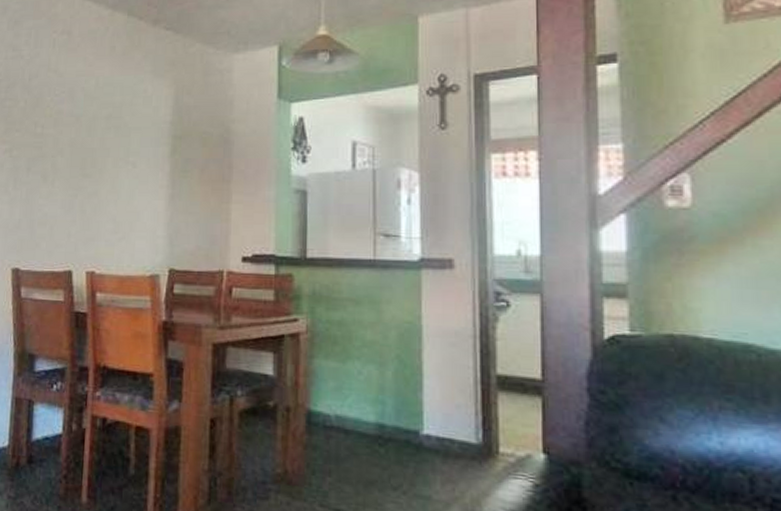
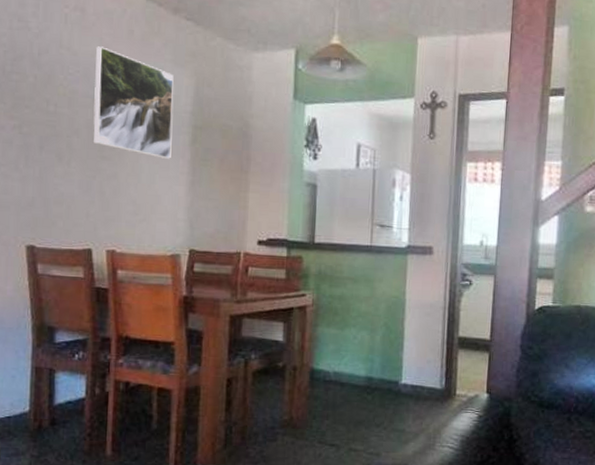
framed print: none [76,66,153,173] -> present [93,46,174,159]

